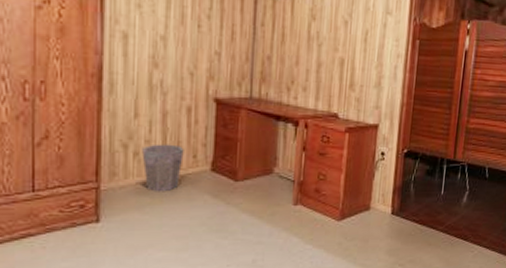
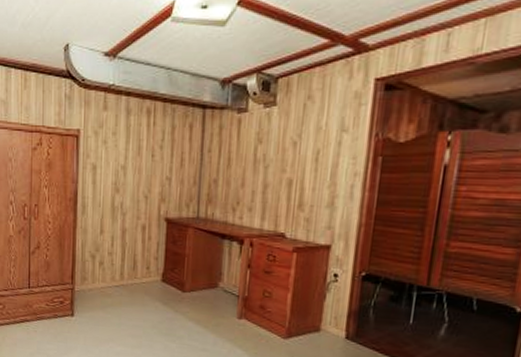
waste bin: present [142,144,184,192] -> none [106,256,139,296]

